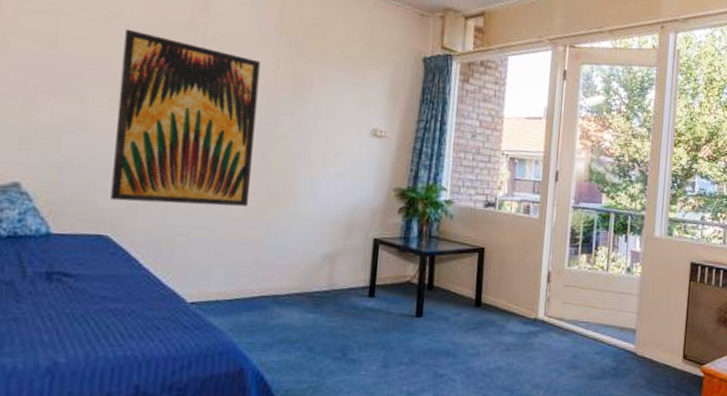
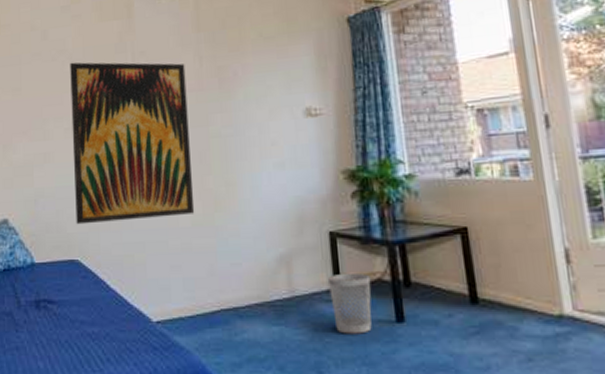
wastebasket: none [365,274,402,324] -> present [328,274,372,334]

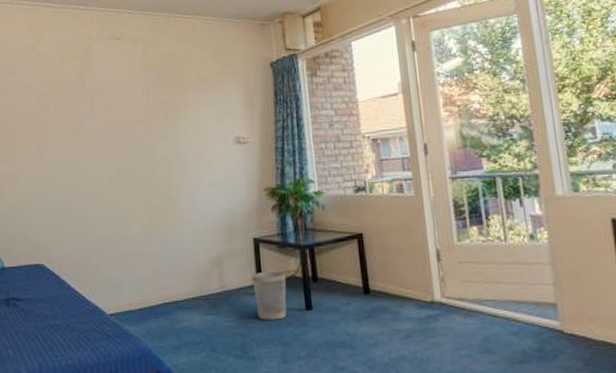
wall art: present [70,62,195,225] -> none [35,95,143,234]

